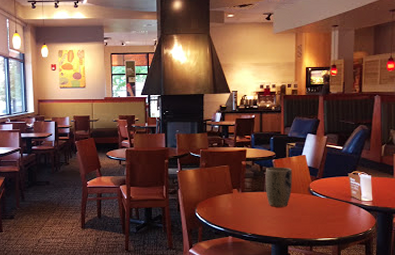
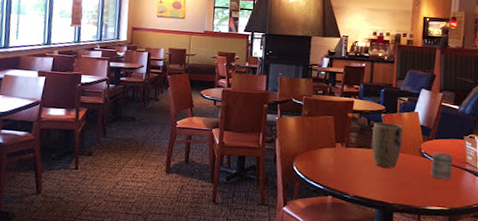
mug: none [320,189,339,214] -> present [430,152,453,180]

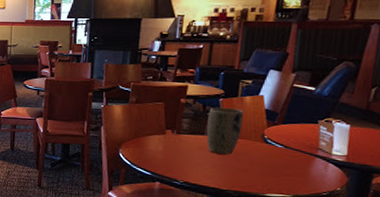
mug: present [430,152,453,180] -> none [273,137,302,167]

